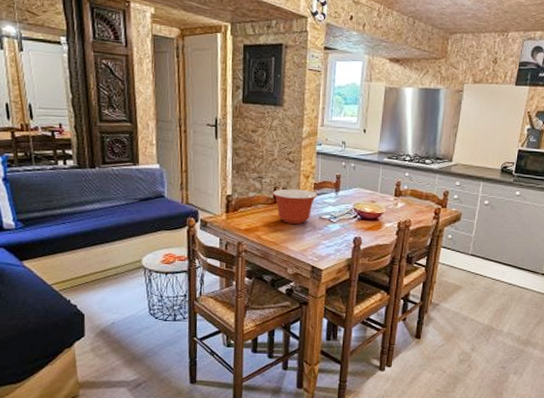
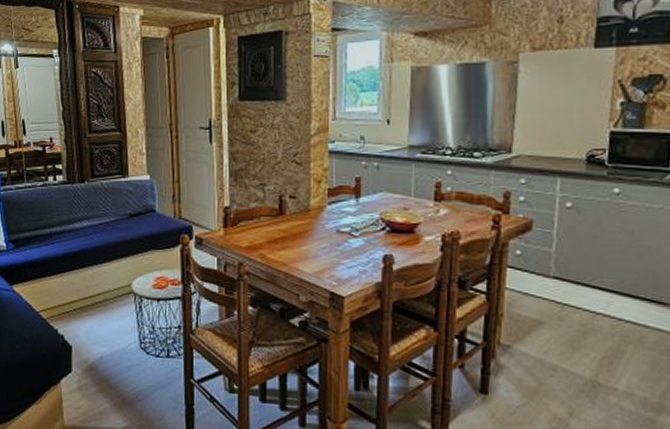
mixing bowl: present [273,189,318,224] -> none [278,197,334,239]

